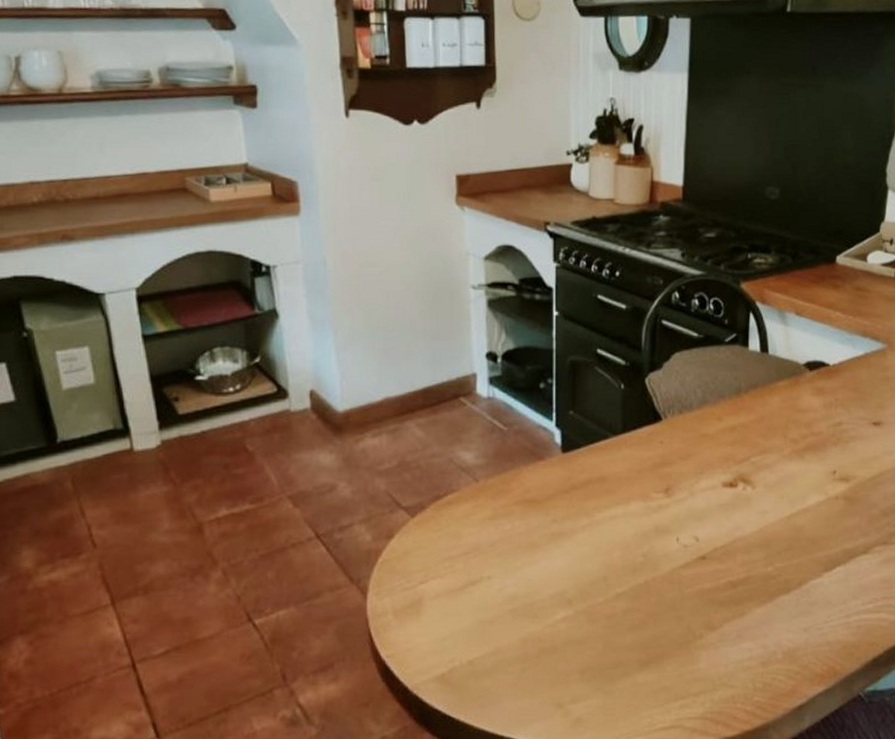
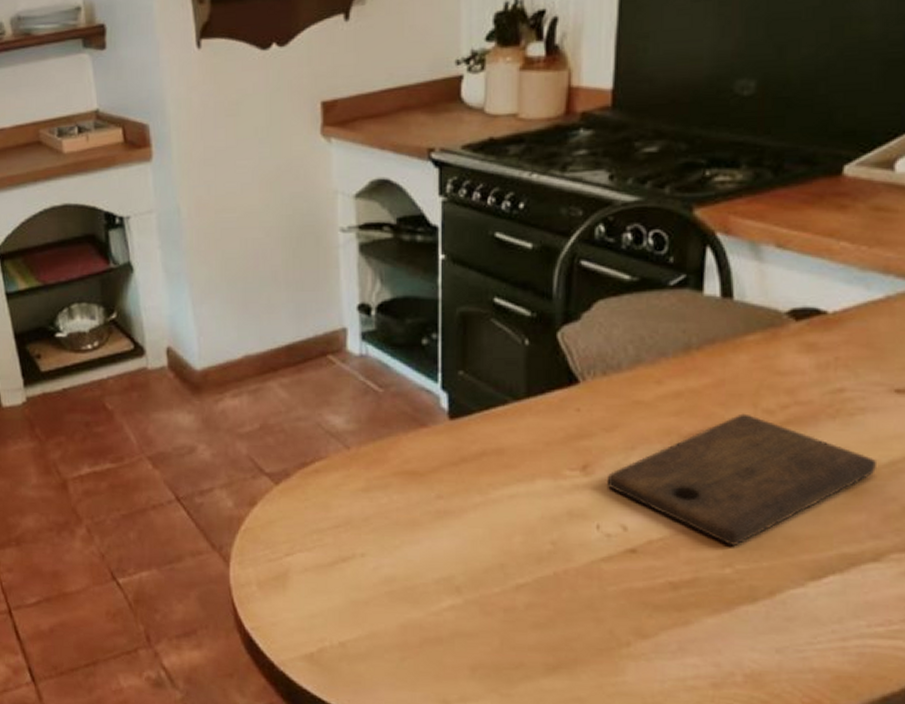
cutting board: none [683,442,864,549] -> present [606,413,878,547]

